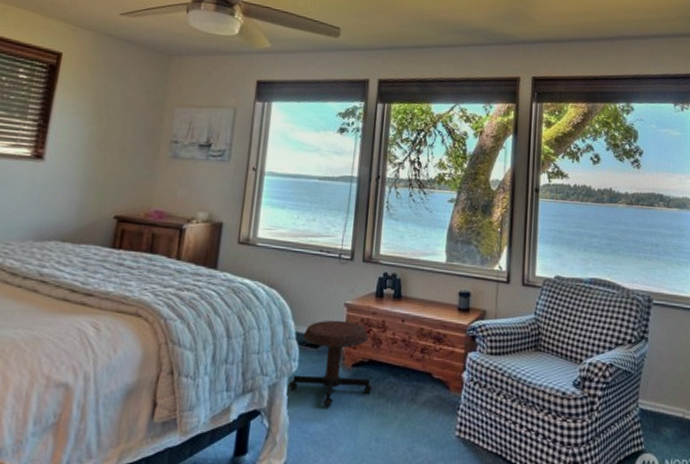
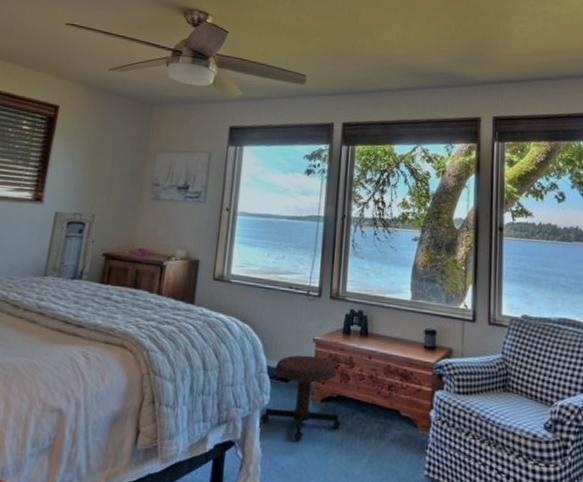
wall art: none [44,170,110,246] -> present [42,211,99,281]

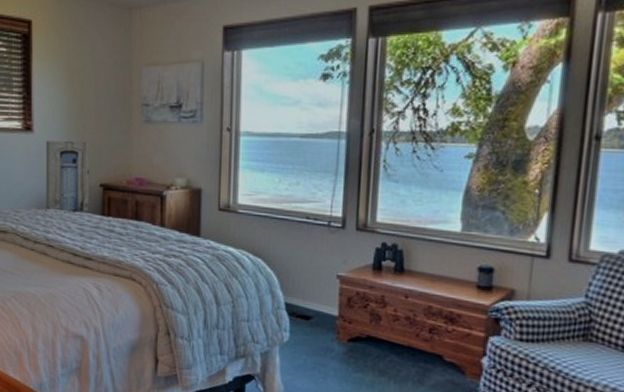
stool: present [260,355,342,442] -> none [280,292,373,380]

